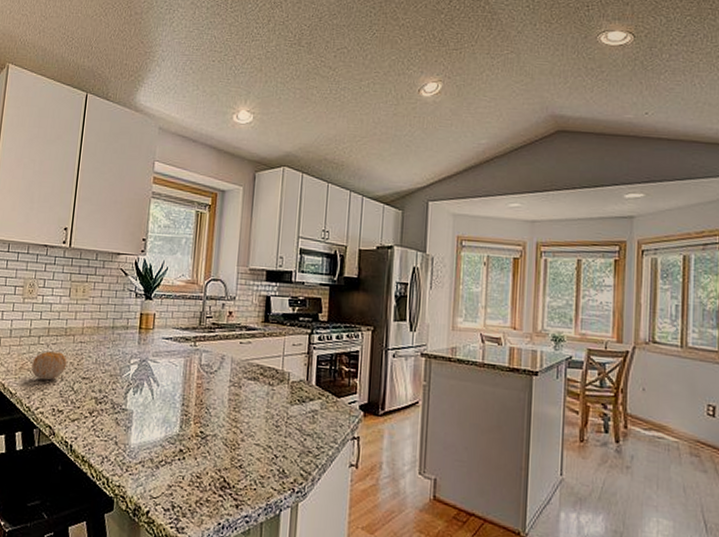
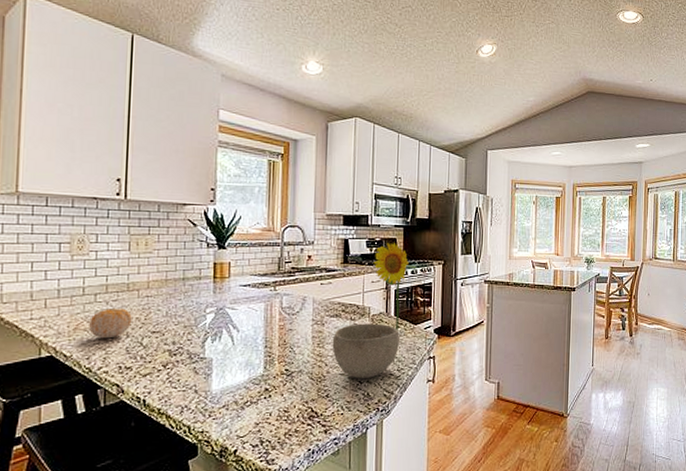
bowl: none [248,389,321,453] -> present [332,323,400,379]
flower: none [295,302,342,403] -> present [373,243,416,331]

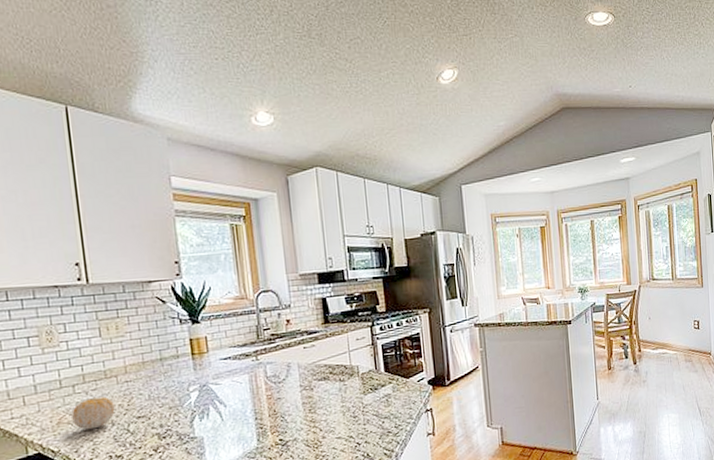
bowl: present [332,323,400,379] -> none [323,381,394,440]
flower: present [373,243,416,331] -> none [355,296,401,387]

